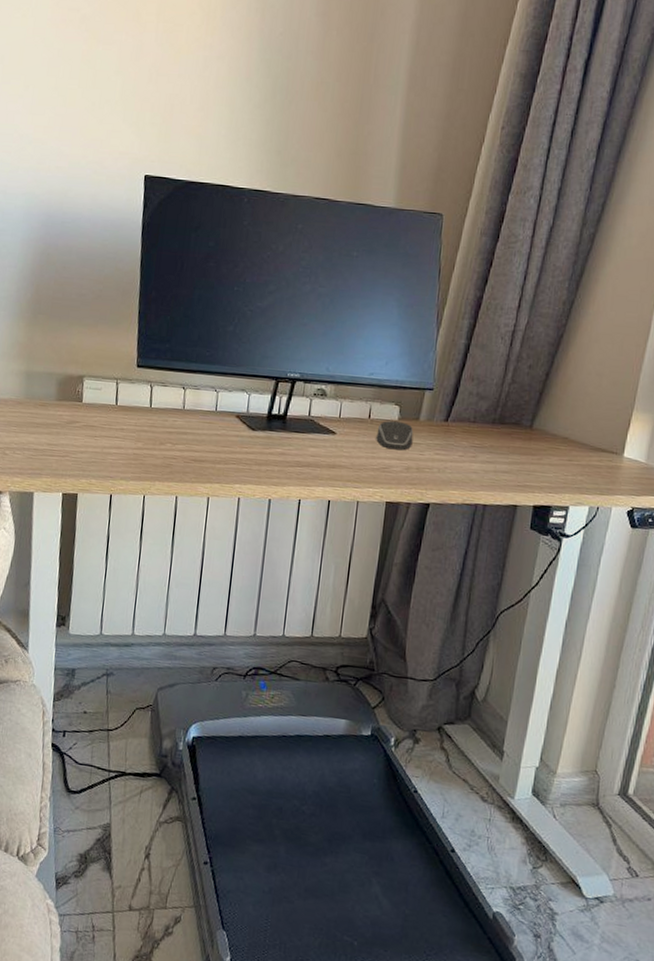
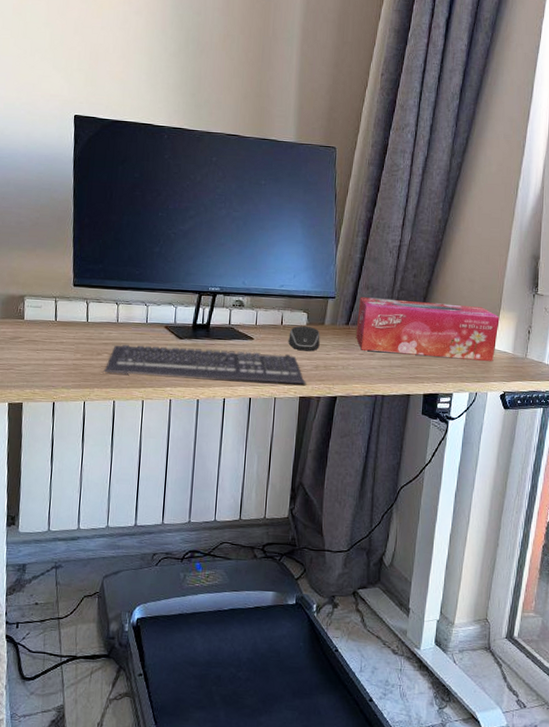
keyboard: none [165,433,396,488] -> present [103,344,307,385]
tissue box: none [455,389,632,472] -> present [355,297,500,362]

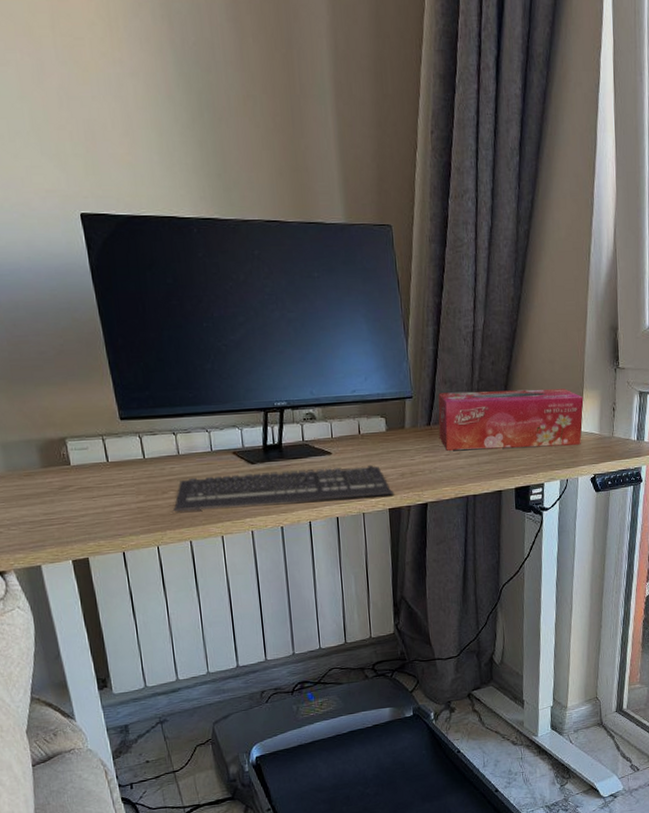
computer mouse: present [288,326,320,352] -> none [368,432,403,460]

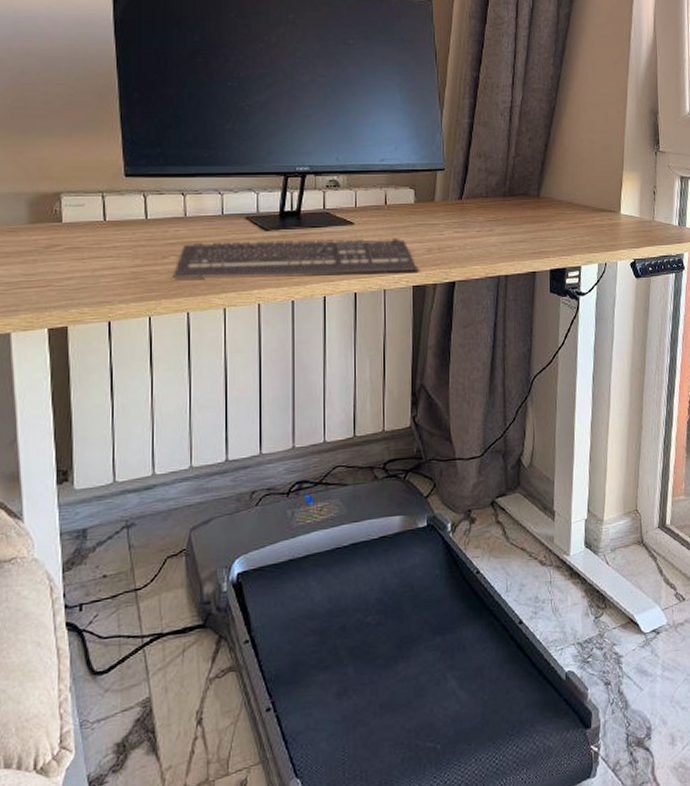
tissue box: present [438,389,584,451] -> none [470,167,623,228]

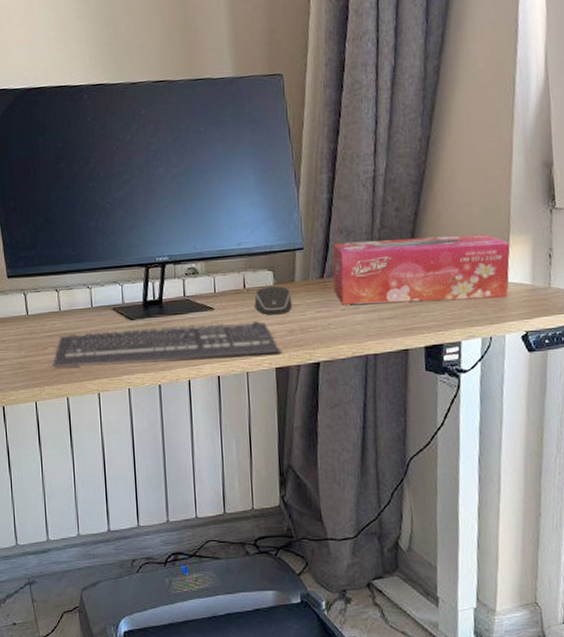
computer mouse: none [395,205,431,233] -> present [254,286,292,315]
tissue box: none [470,167,623,228] -> present [333,234,510,305]

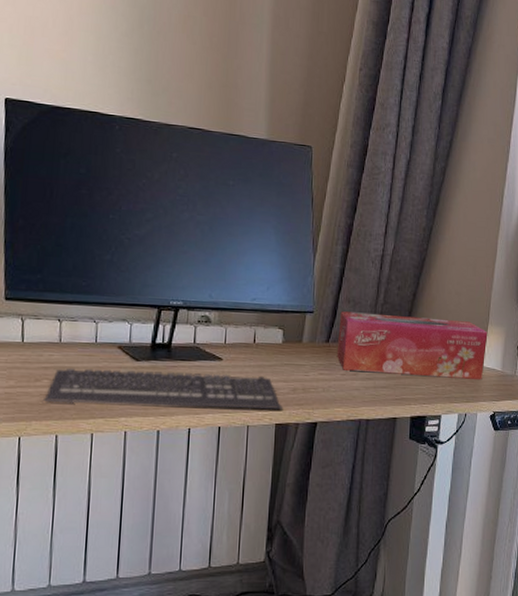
computer mouse: present [254,286,292,315] -> none [262,344,298,373]

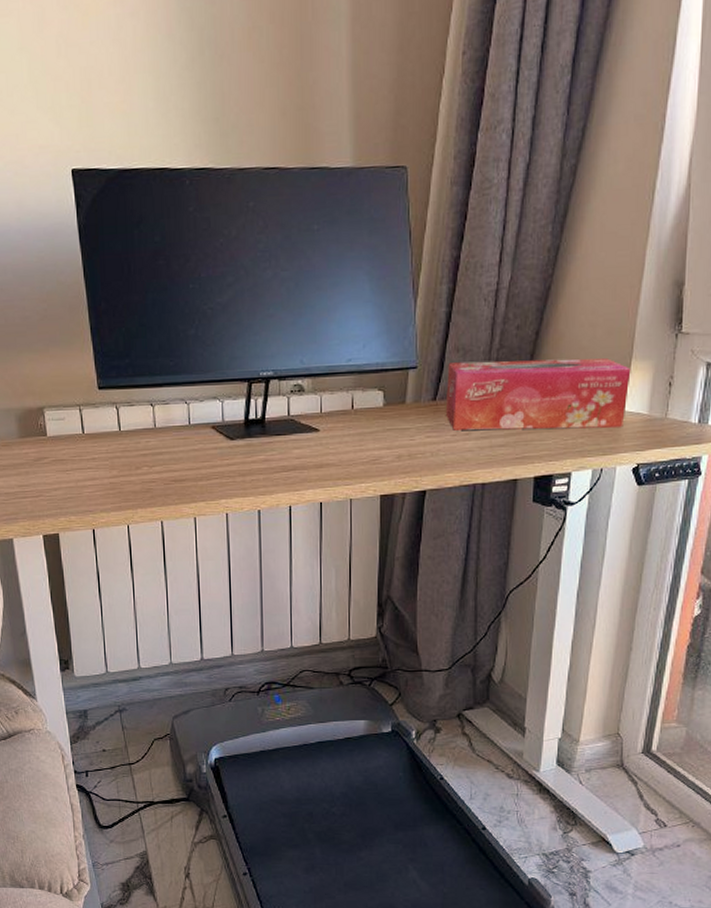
keyboard: present [42,368,284,410] -> none [145,445,388,490]

